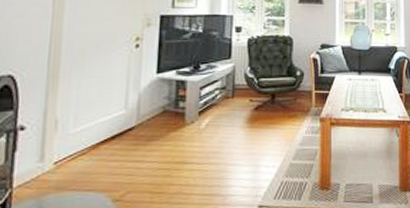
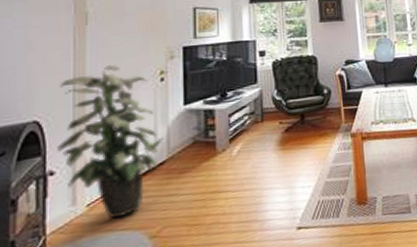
indoor plant: none [29,26,134,178] -> present [57,64,164,218]

